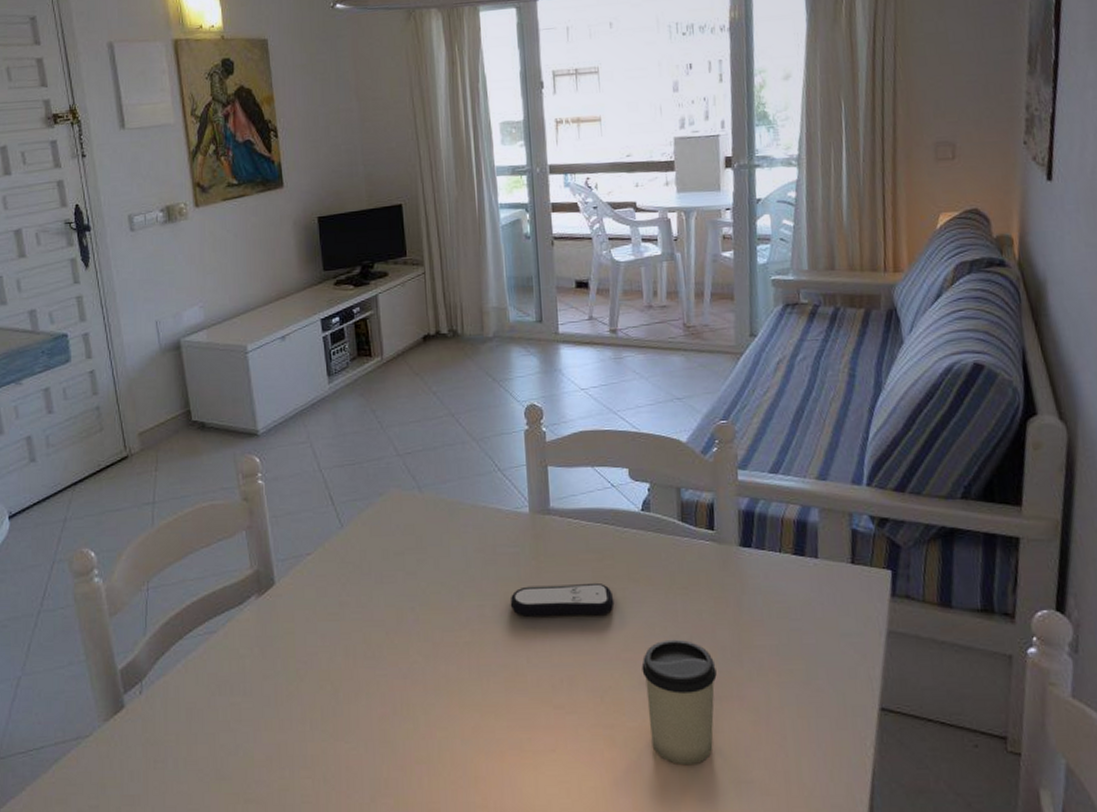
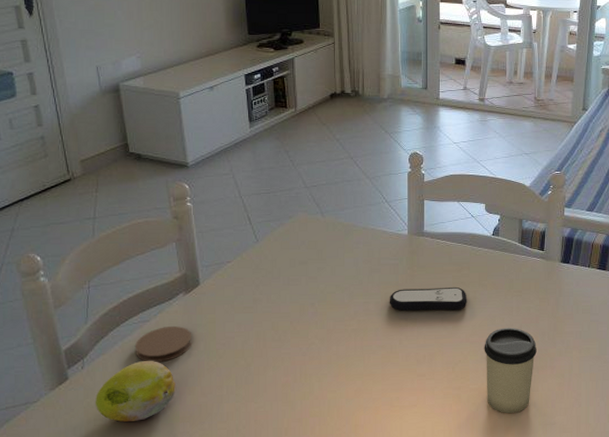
fruit: none [154,684,249,765] -> present [95,361,176,422]
coaster: none [200,639,268,686] -> present [134,326,193,362]

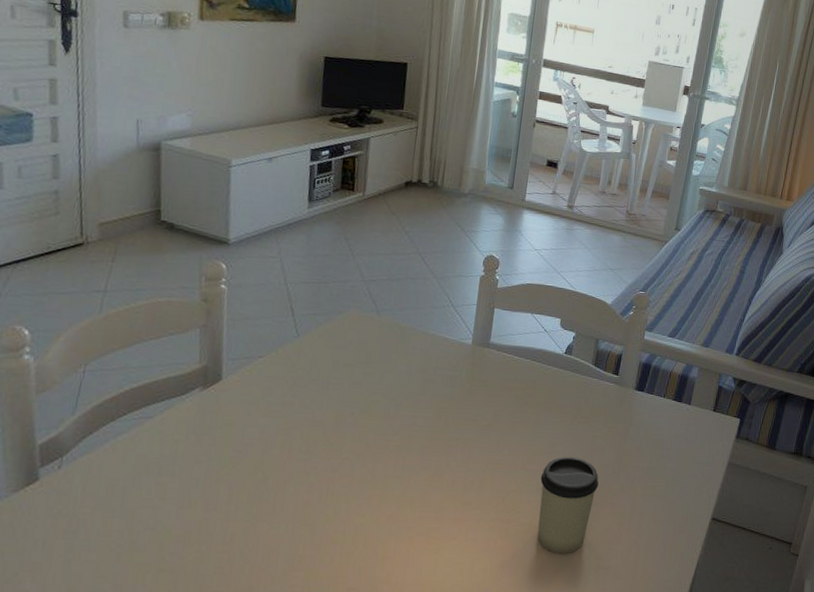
fruit: present [95,361,176,422] -> none [67,464,174,536]
coaster: present [134,326,193,362] -> none [129,426,204,467]
remote control: present [389,286,467,311] -> none [440,404,529,433]

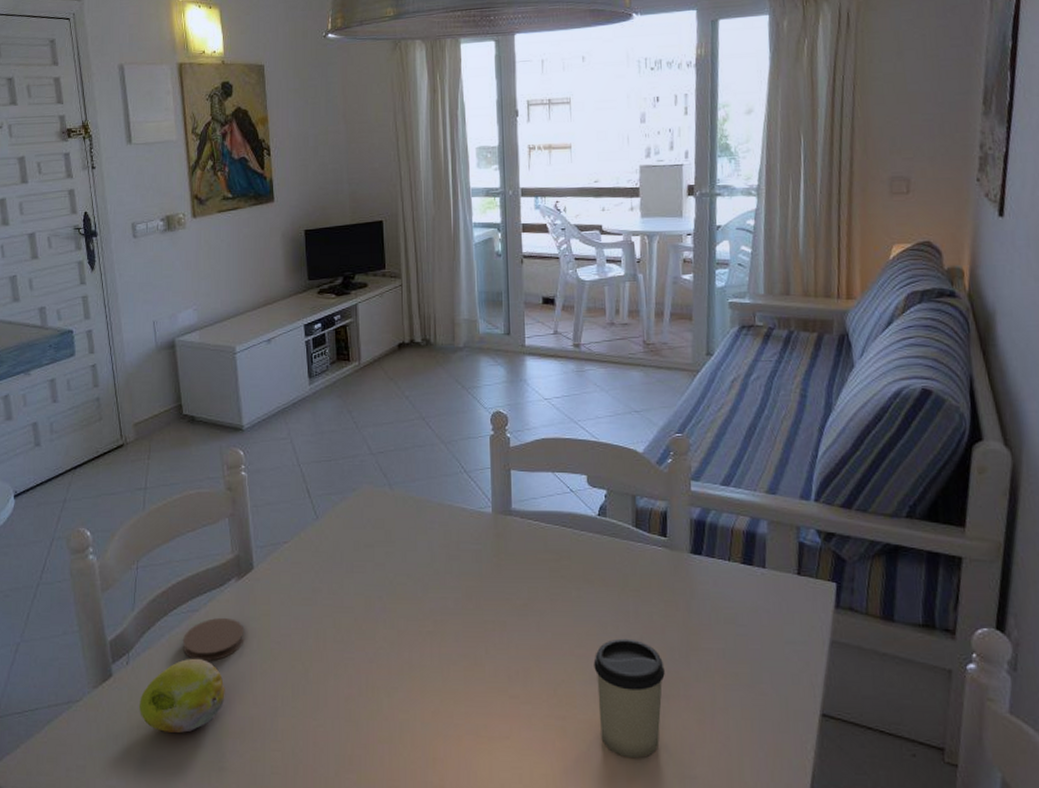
fruit: none [67,464,174,536] -> present [138,659,225,733]
coaster: none [129,426,204,467] -> present [182,618,245,661]

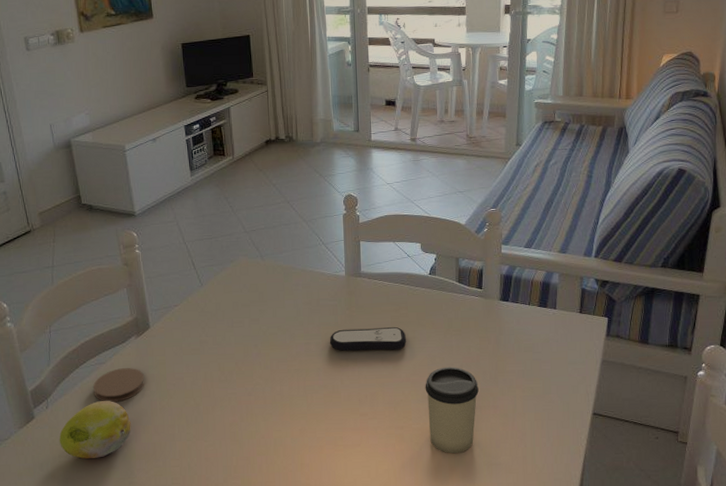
remote control: none [471,581,570,613] -> present [329,326,407,351]

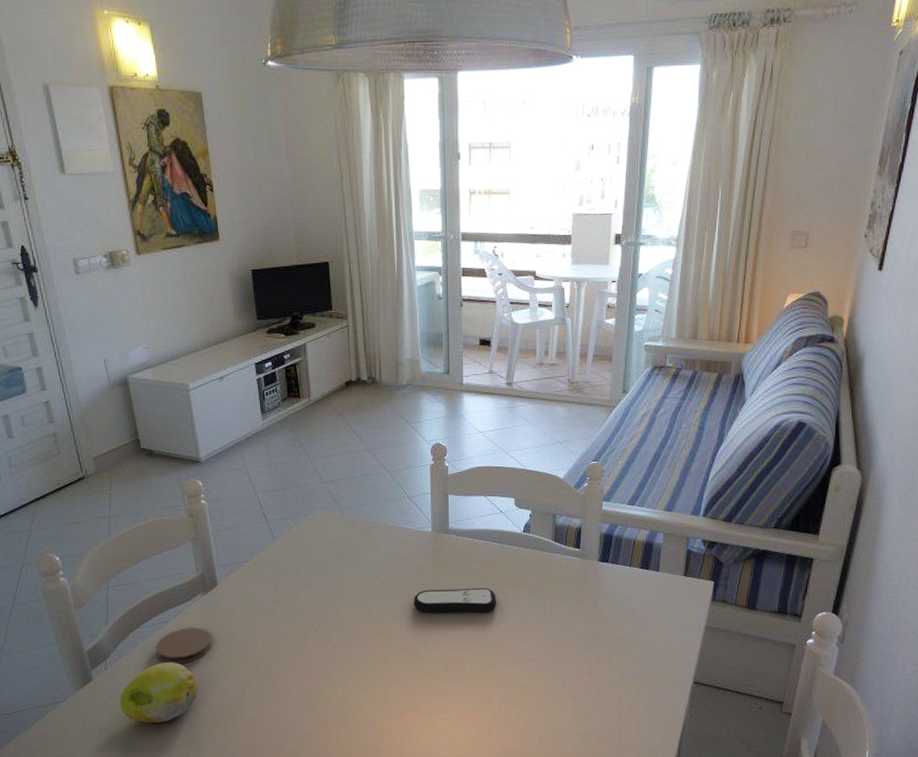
cup: present [425,366,479,454] -> none [515,631,573,723]

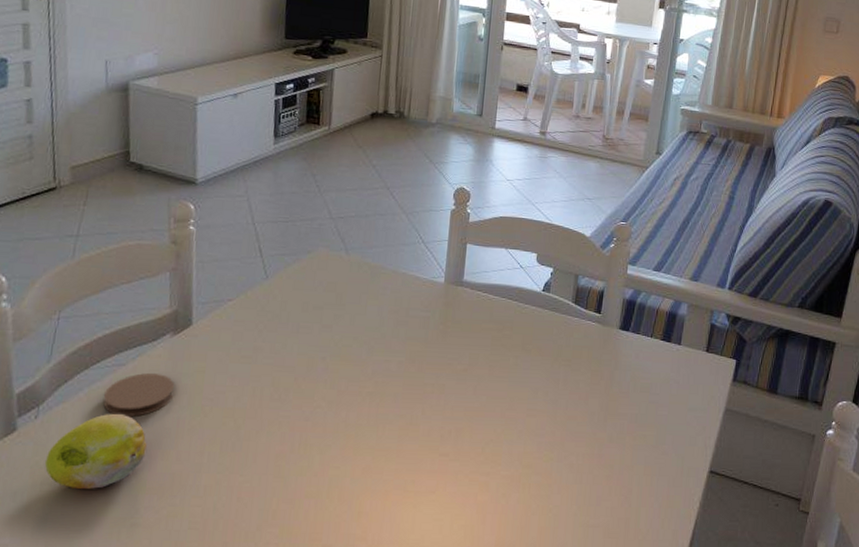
remote control: present [413,587,497,613] -> none [414,347,507,378]

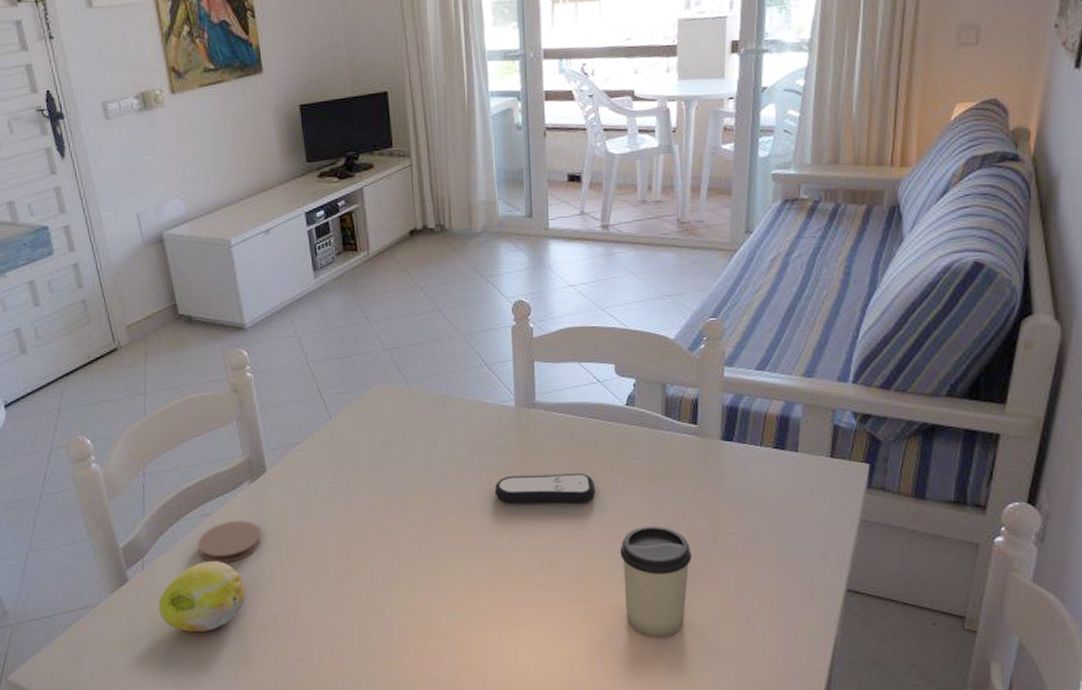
remote control: none [414,347,507,378] -> present [494,472,596,504]
cup: none [520,403,584,510] -> present [620,525,692,638]

